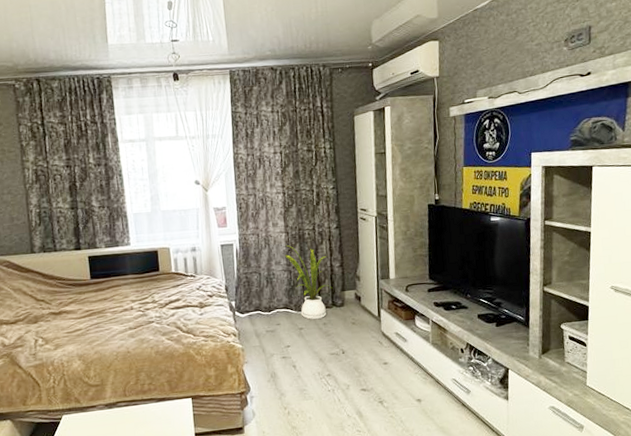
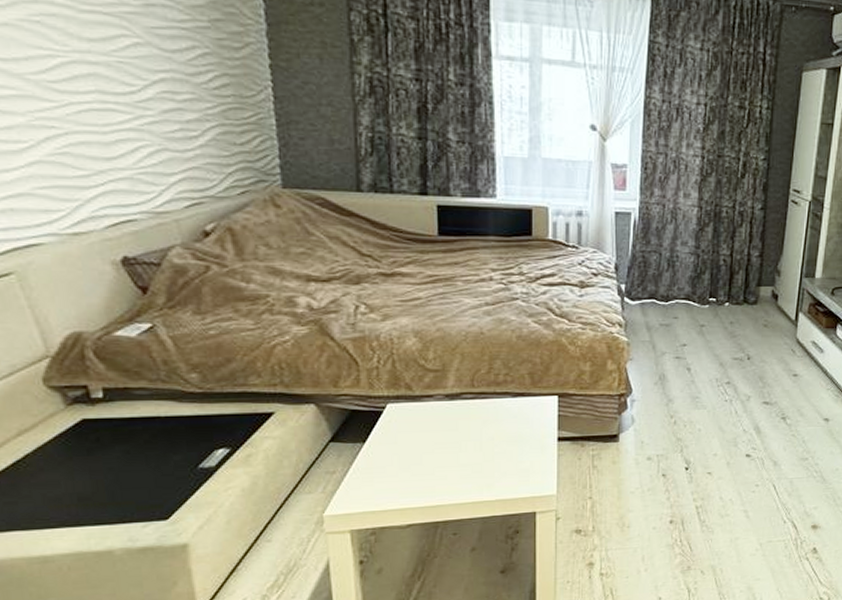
house plant: present [285,245,332,320] -> none [694,222,745,316]

